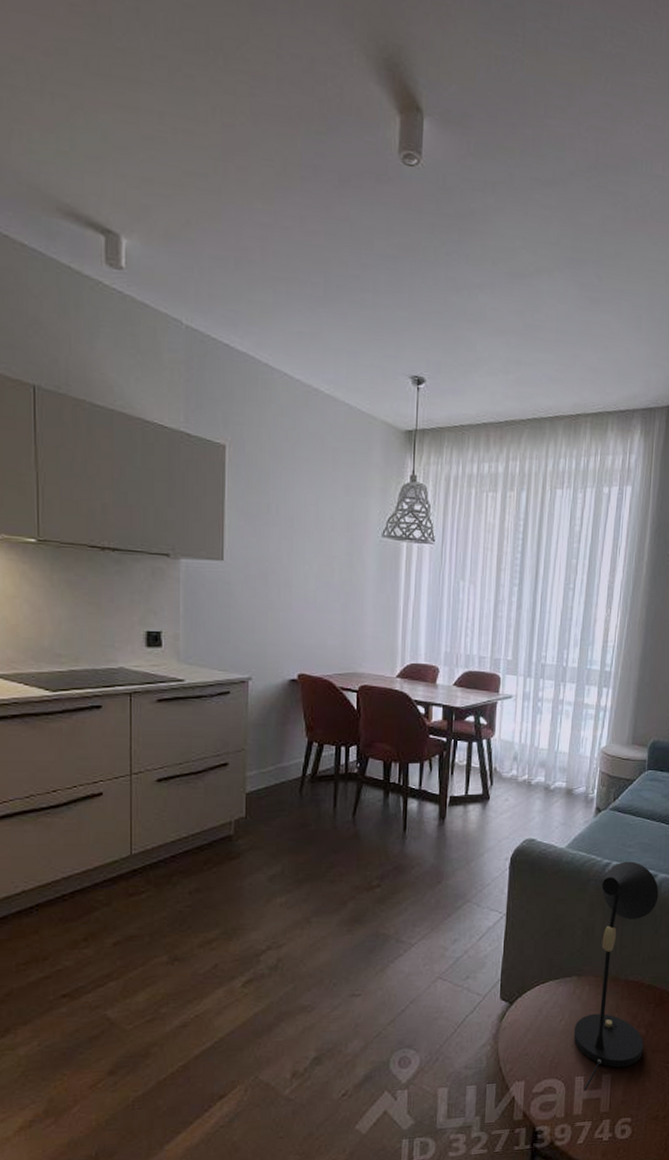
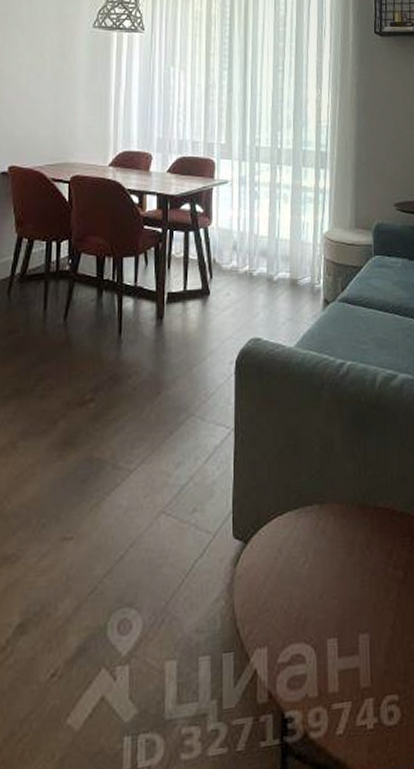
table lamp: present [573,861,659,1090] -> none [320,360,404,657]

